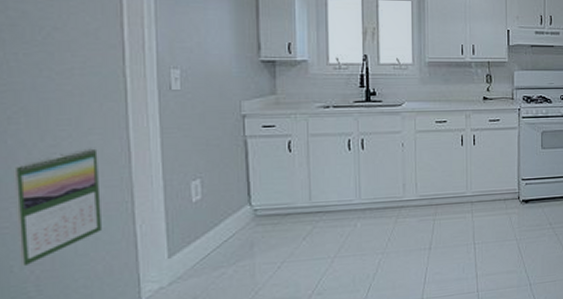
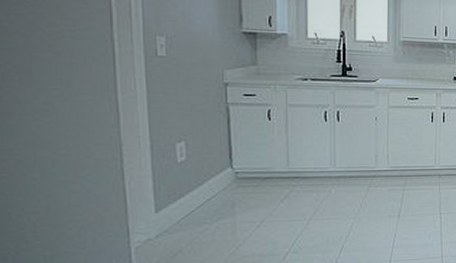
calendar: present [12,147,101,267] -> none [8,106,93,214]

